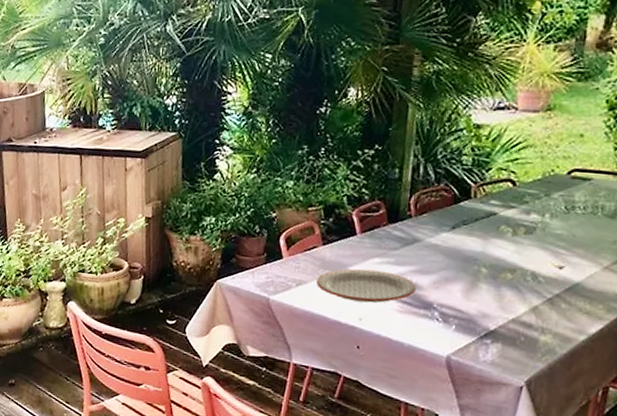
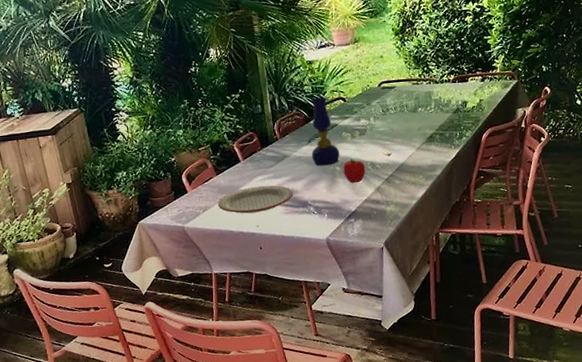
oil lamp: none [451,172,492,264] -> present [310,96,340,166]
fruit: none [490,261,523,295] -> present [343,159,366,184]

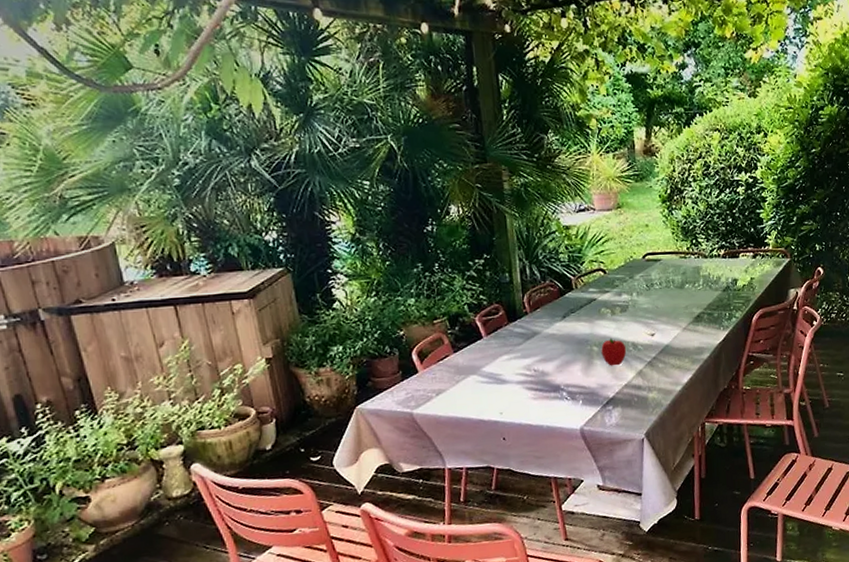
plate: present [217,185,293,214] -> none [454,366,544,399]
oil lamp: present [310,96,340,166] -> none [565,267,598,346]

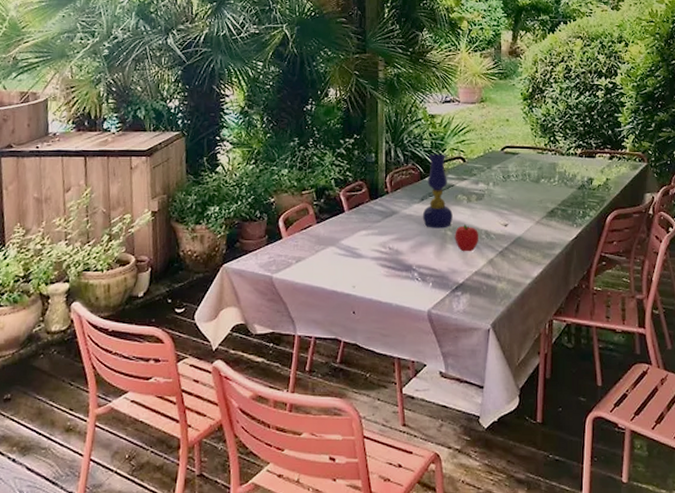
oil lamp: none [565,267,598,346] -> present [422,153,453,228]

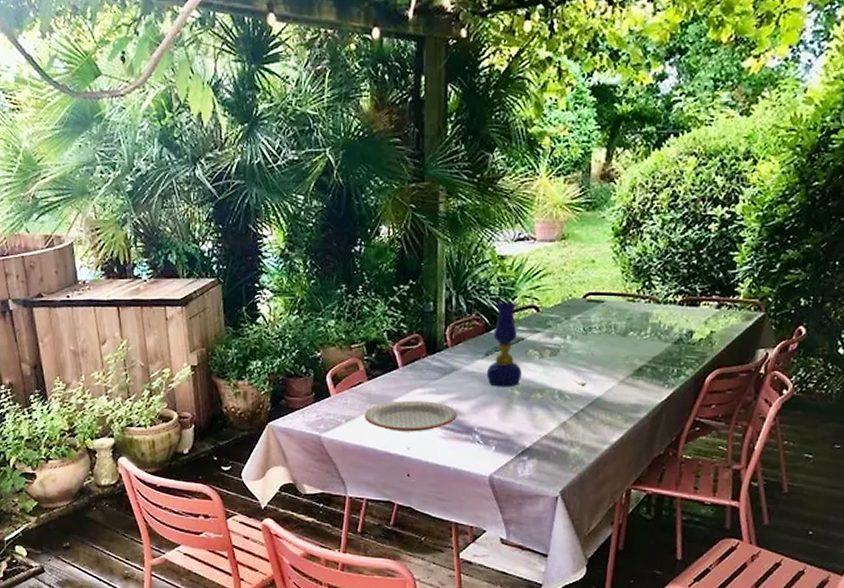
plate: none [313,241,397,271] -> present [364,400,457,432]
fruit: present [455,224,479,252] -> none [523,383,552,414]

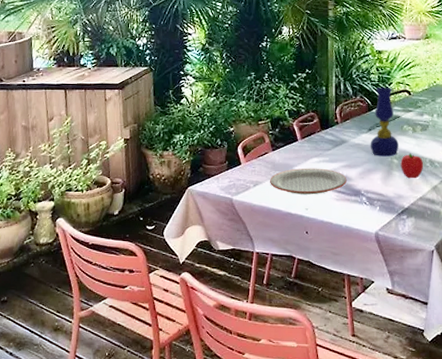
fruit: none [523,383,552,414] -> present [401,153,424,179]

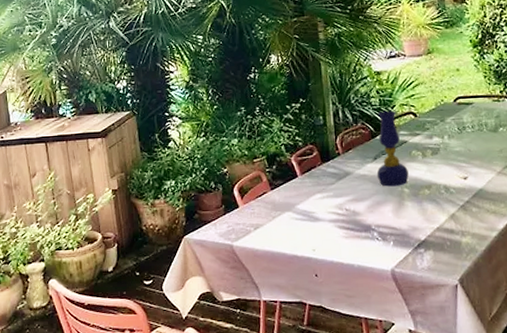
plate: present [269,167,347,195] -> none [270,204,355,235]
fruit: present [401,153,424,179] -> none [412,180,439,209]

